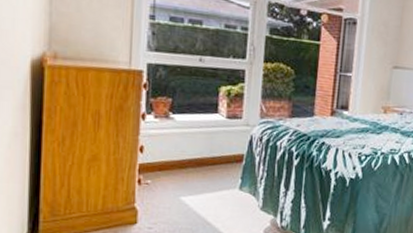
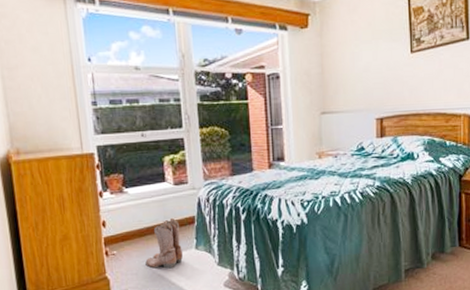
boots: none [181,152,226,207] -> present [145,217,183,269]

